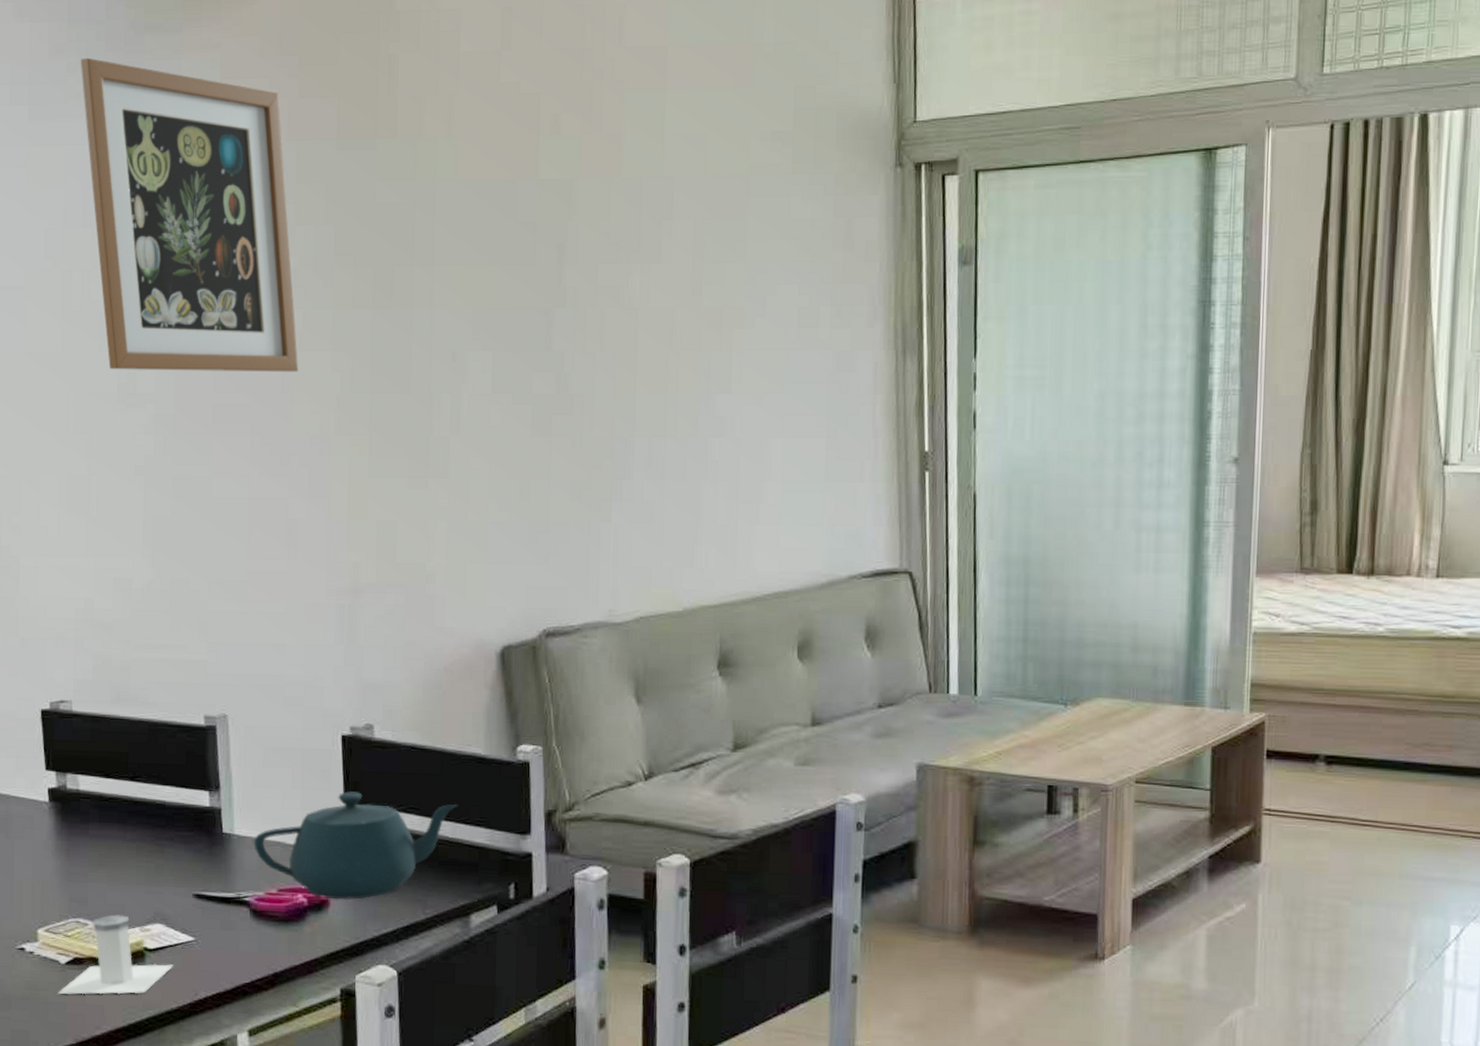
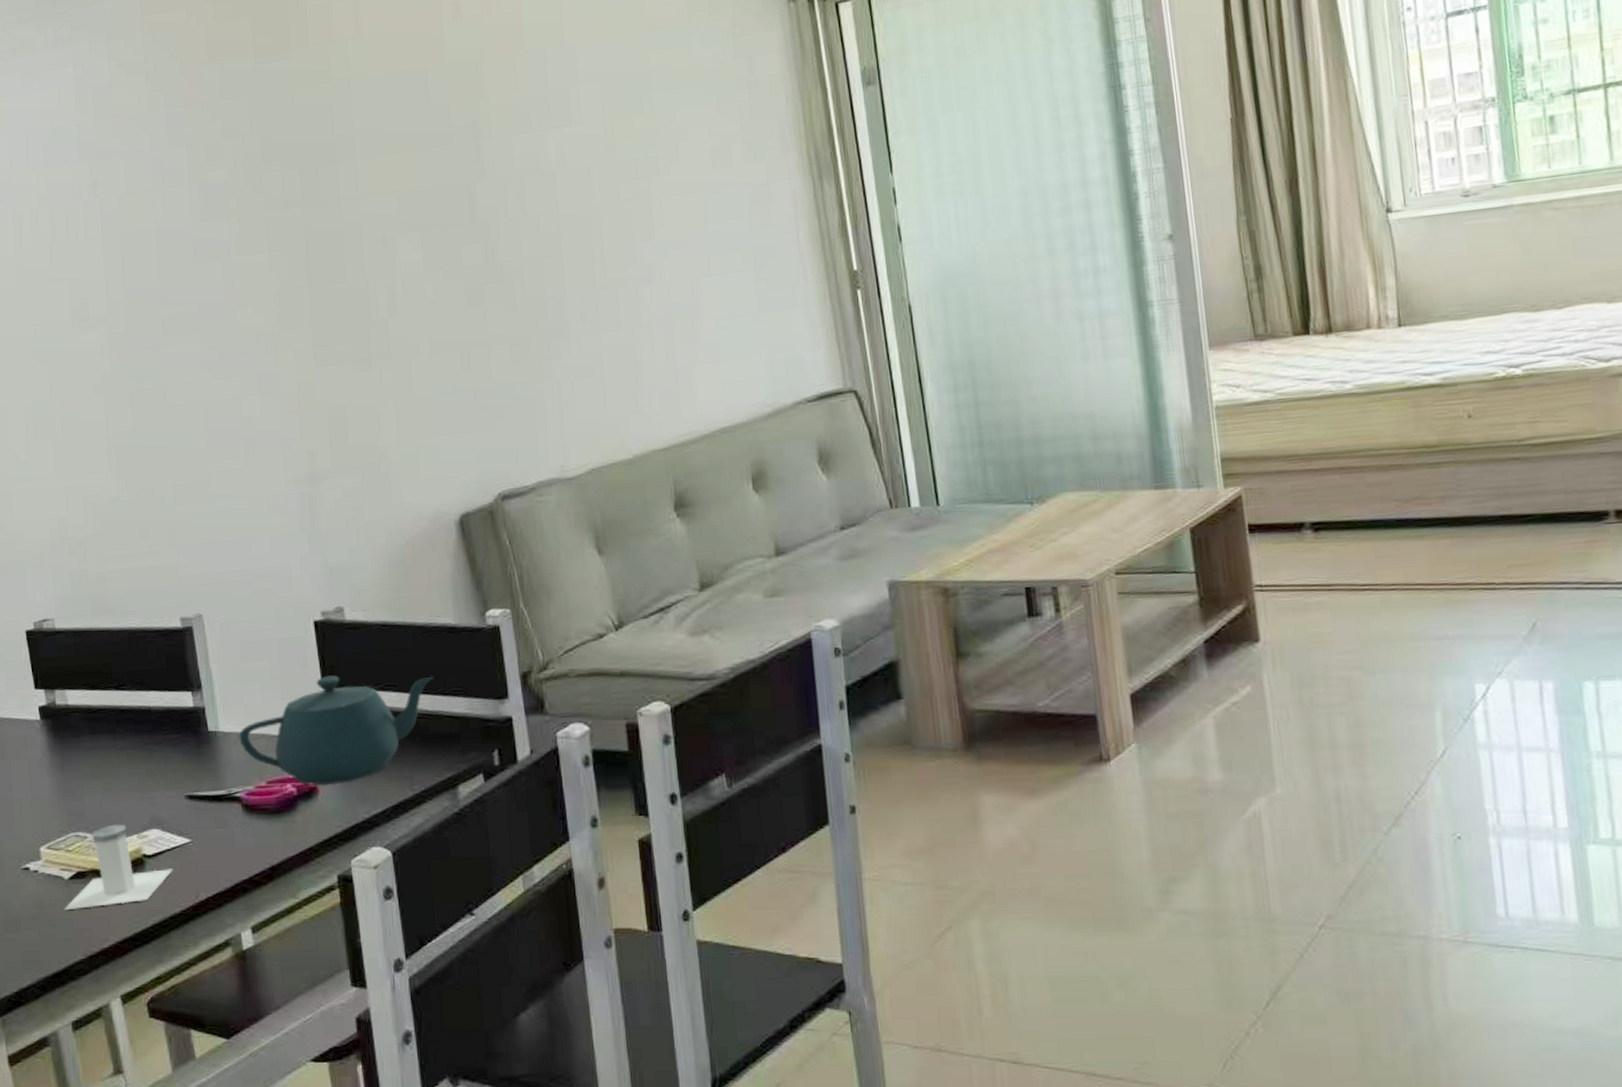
wall art: present [80,57,298,372] -> none [12,14,238,298]

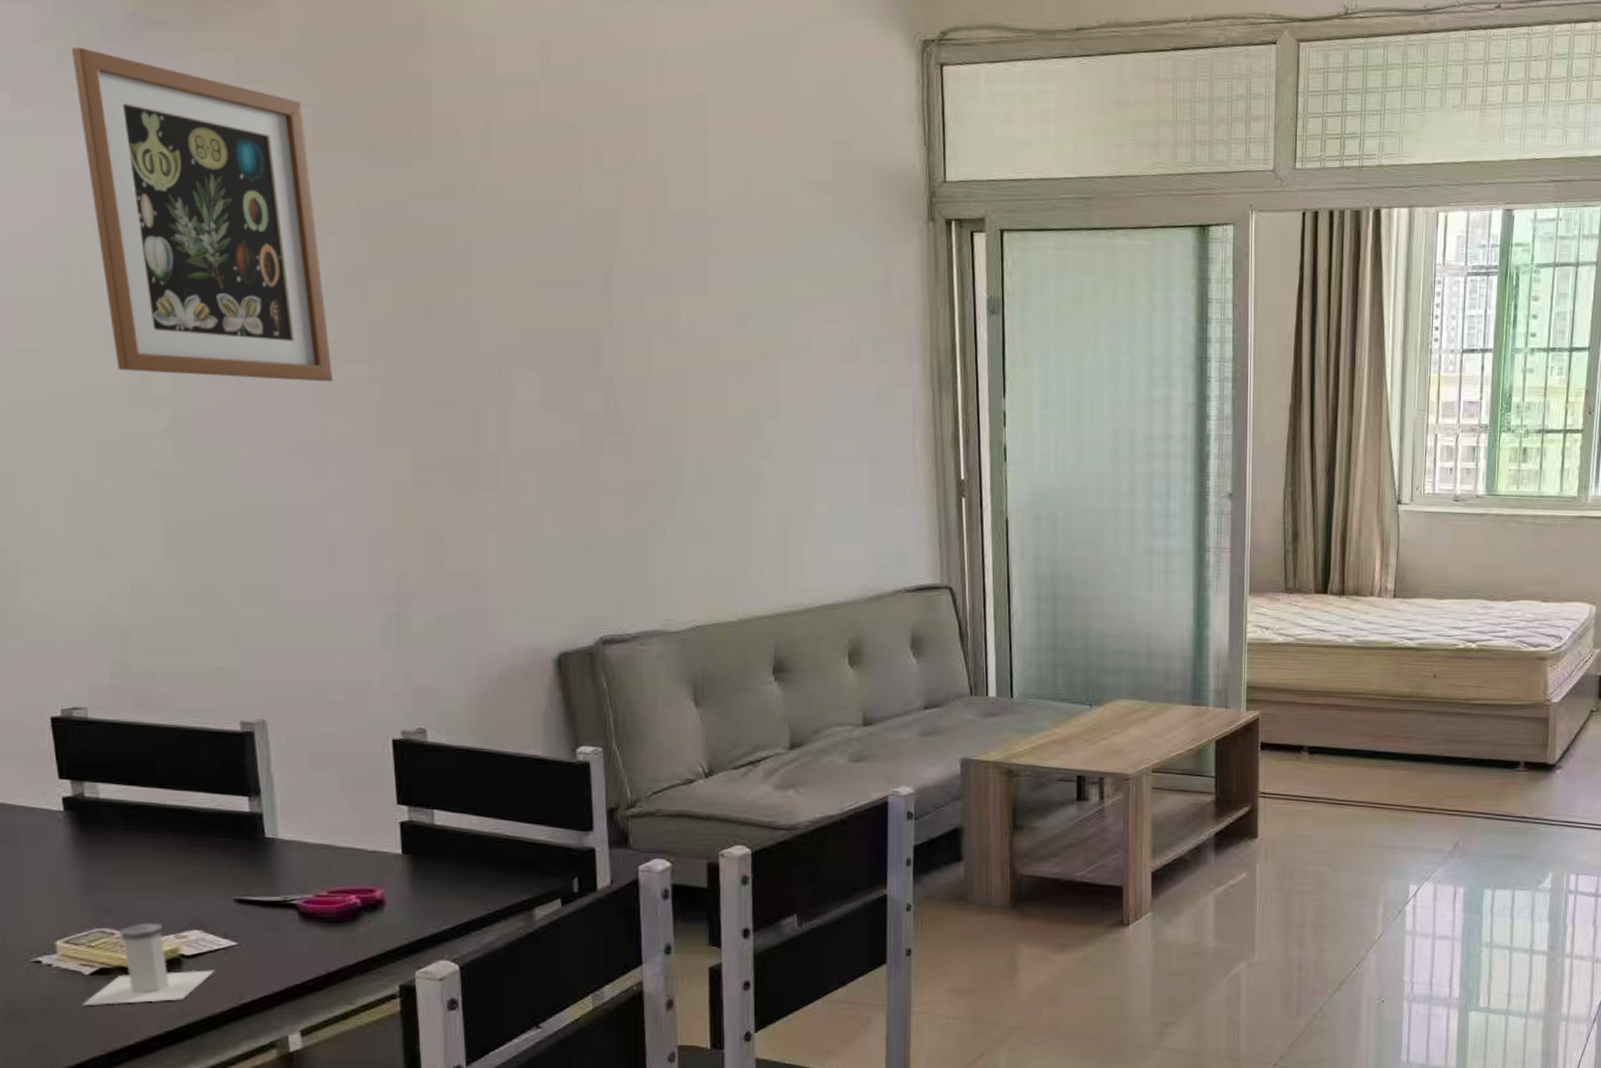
wall art: none [12,14,238,298] -> present [71,47,332,382]
teapot: present [239,675,433,786] -> none [300,794,517,900]

